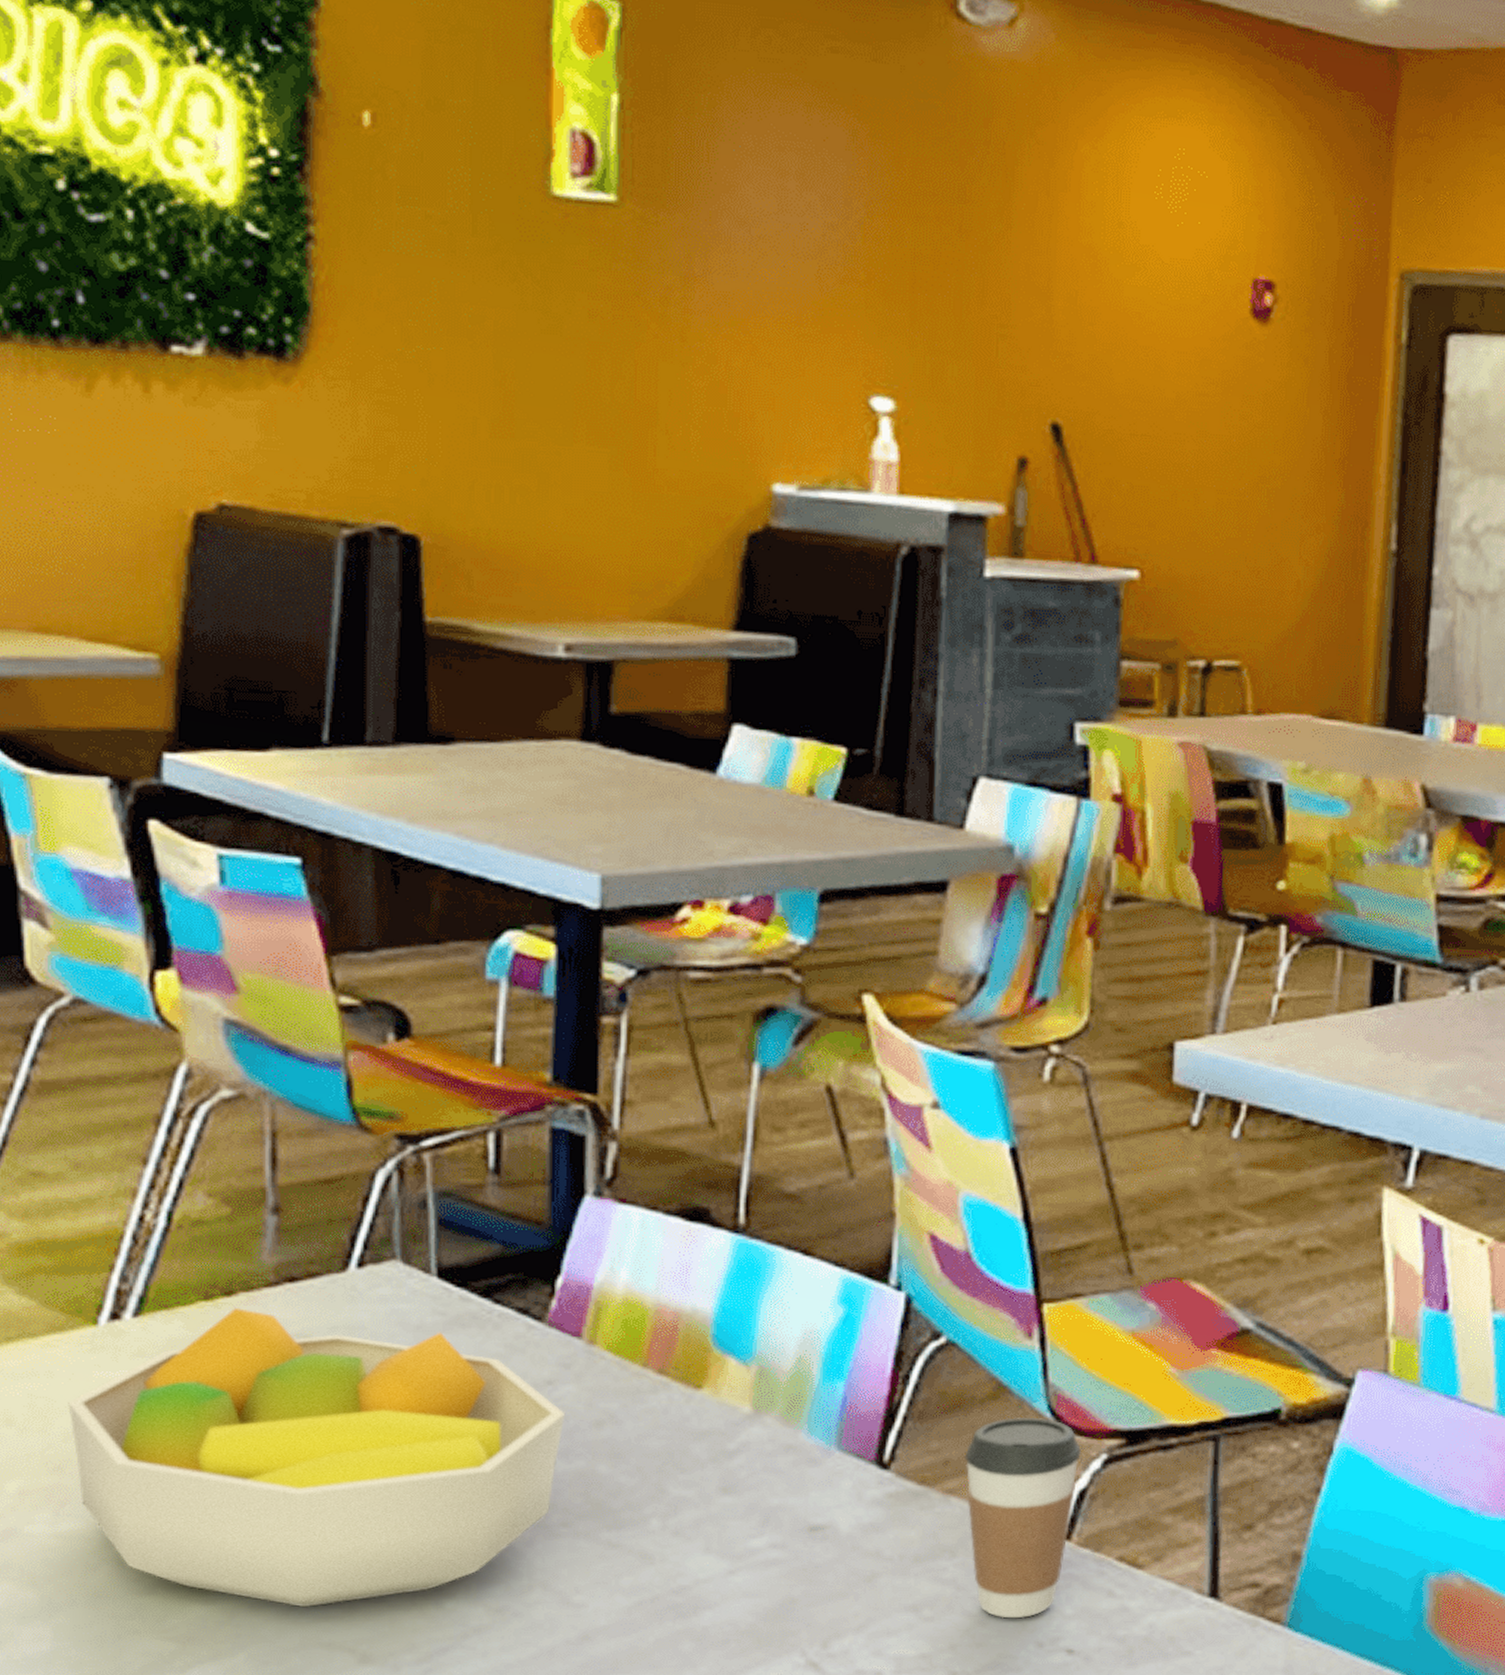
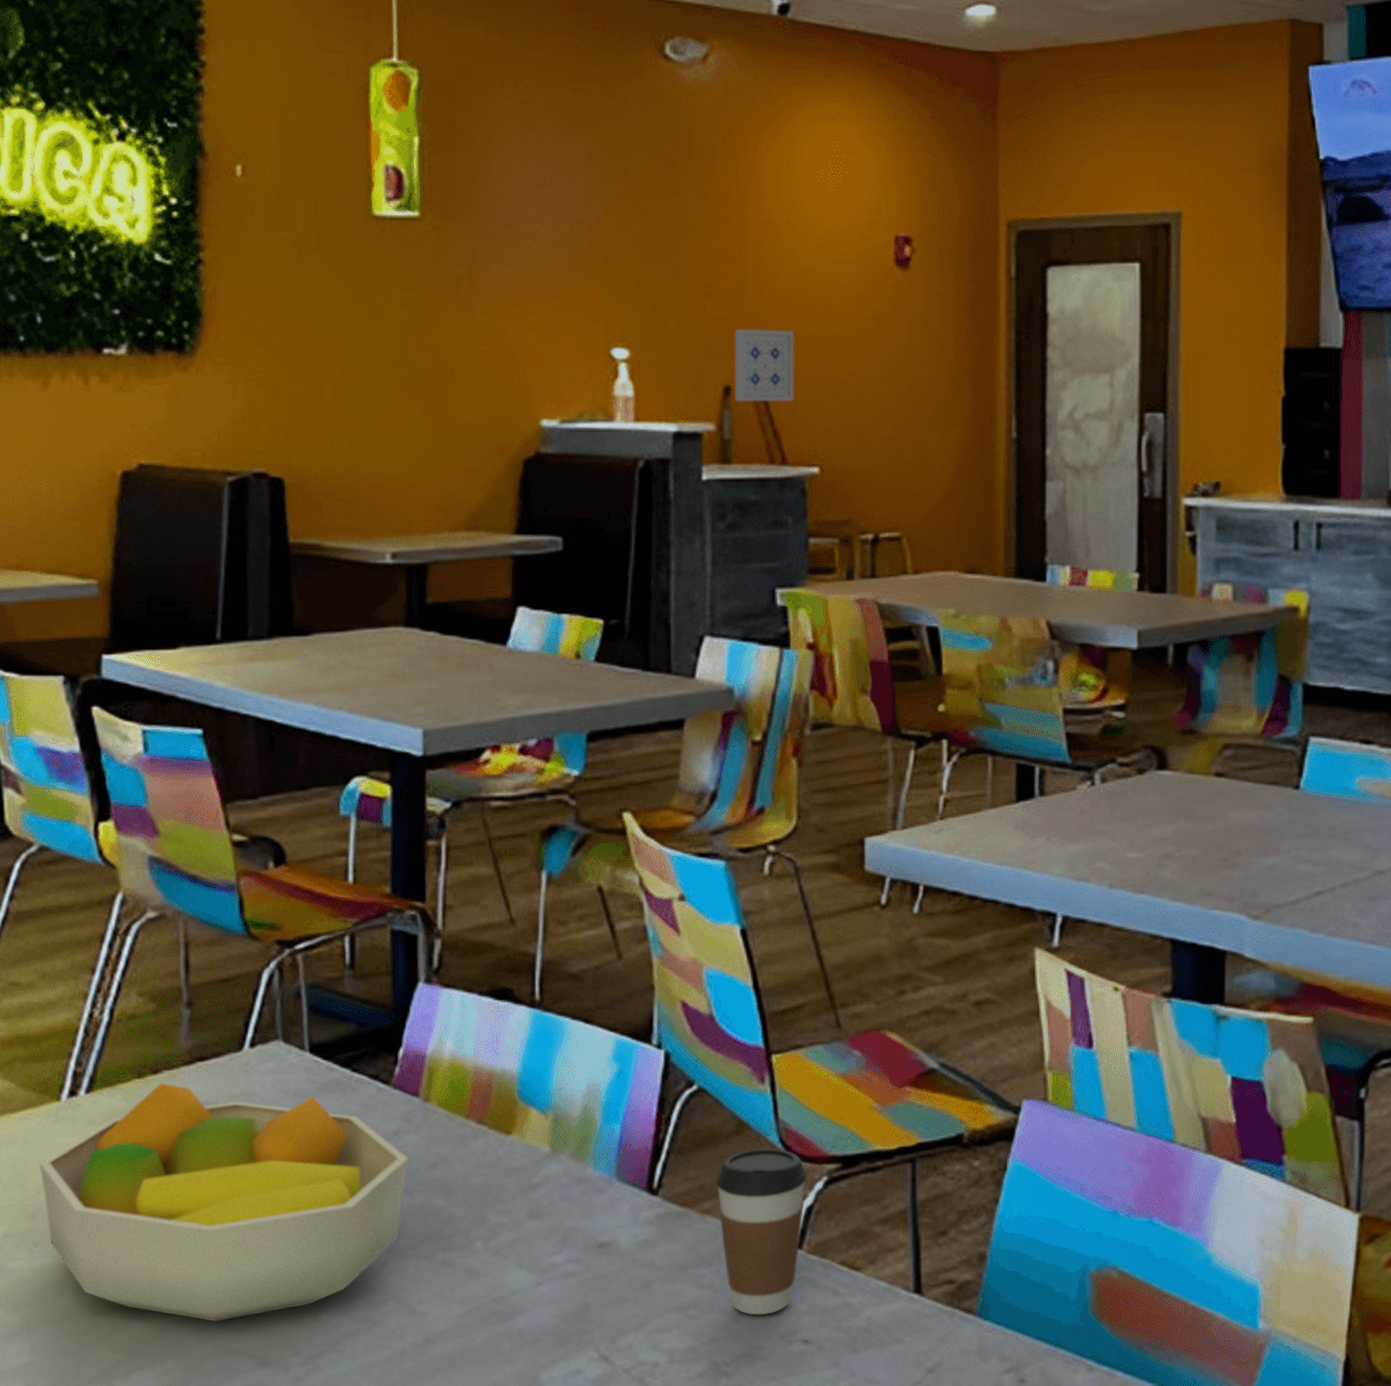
wall art: none [1031,384,1114,484] -> present [734,329,795,402]

